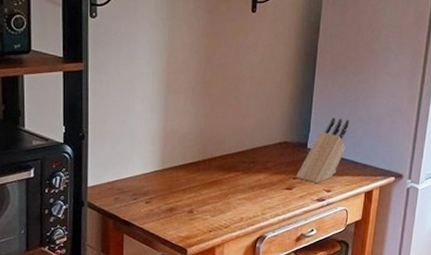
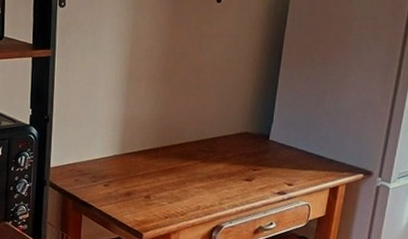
knife block: present [295,117,349,184] -> none [255,110,315,177]

